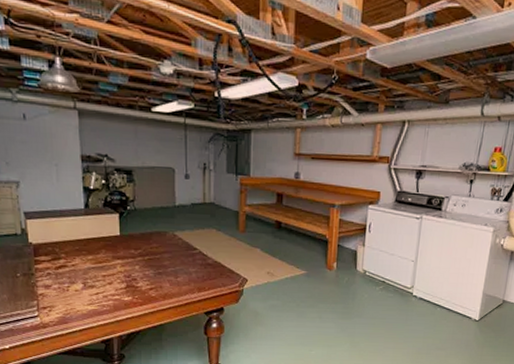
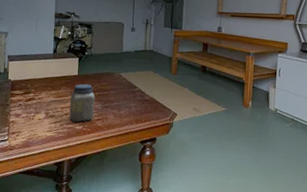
jar: none [112,246,145,293] -> present [69,83,95,123]

